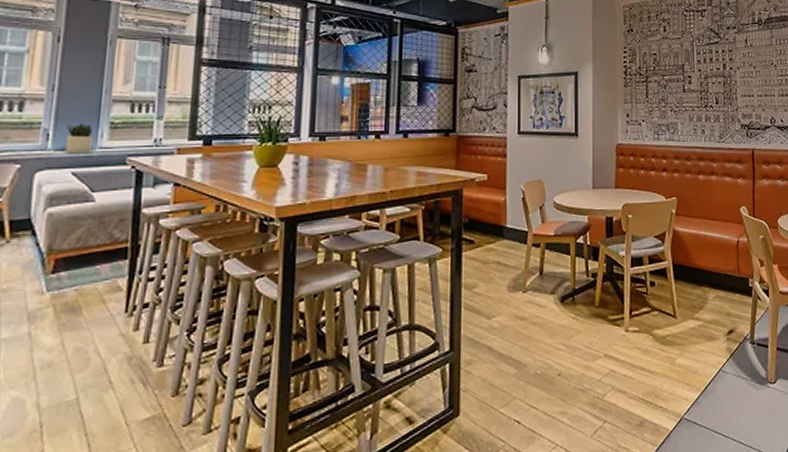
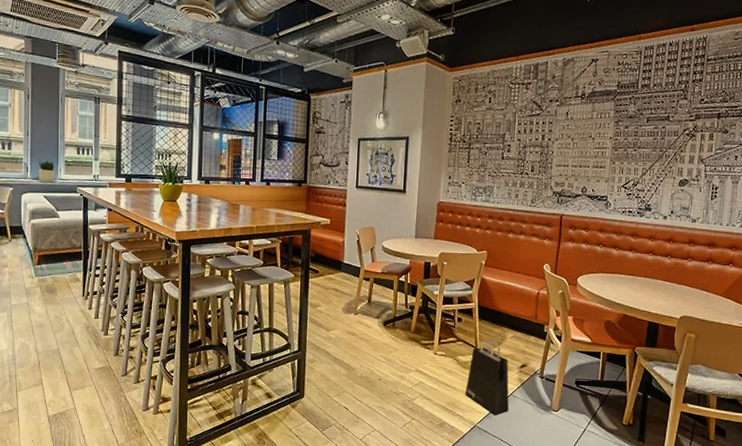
shopping bag: none [667,304,720,401] -> present [465,340,509,416]

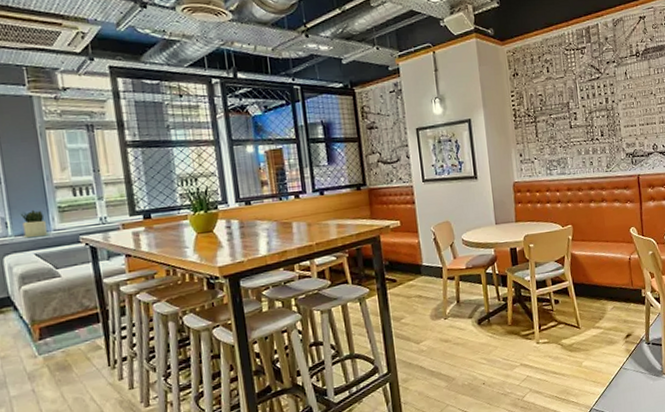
shopping bag: present [465,340,509,416] -> none [575,316,623,394]

